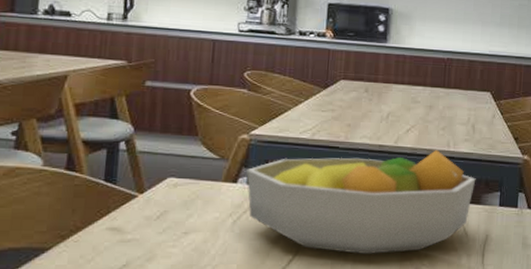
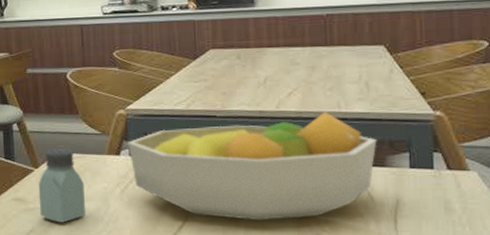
saltshaker: none [137,171,194,256] -> present [38,147,85,223]

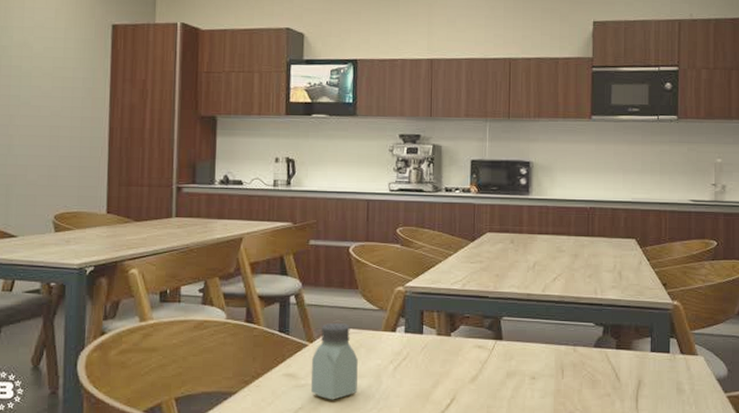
fruit bowl: present [128,112,377,220] -> none [404,297,625,399]

